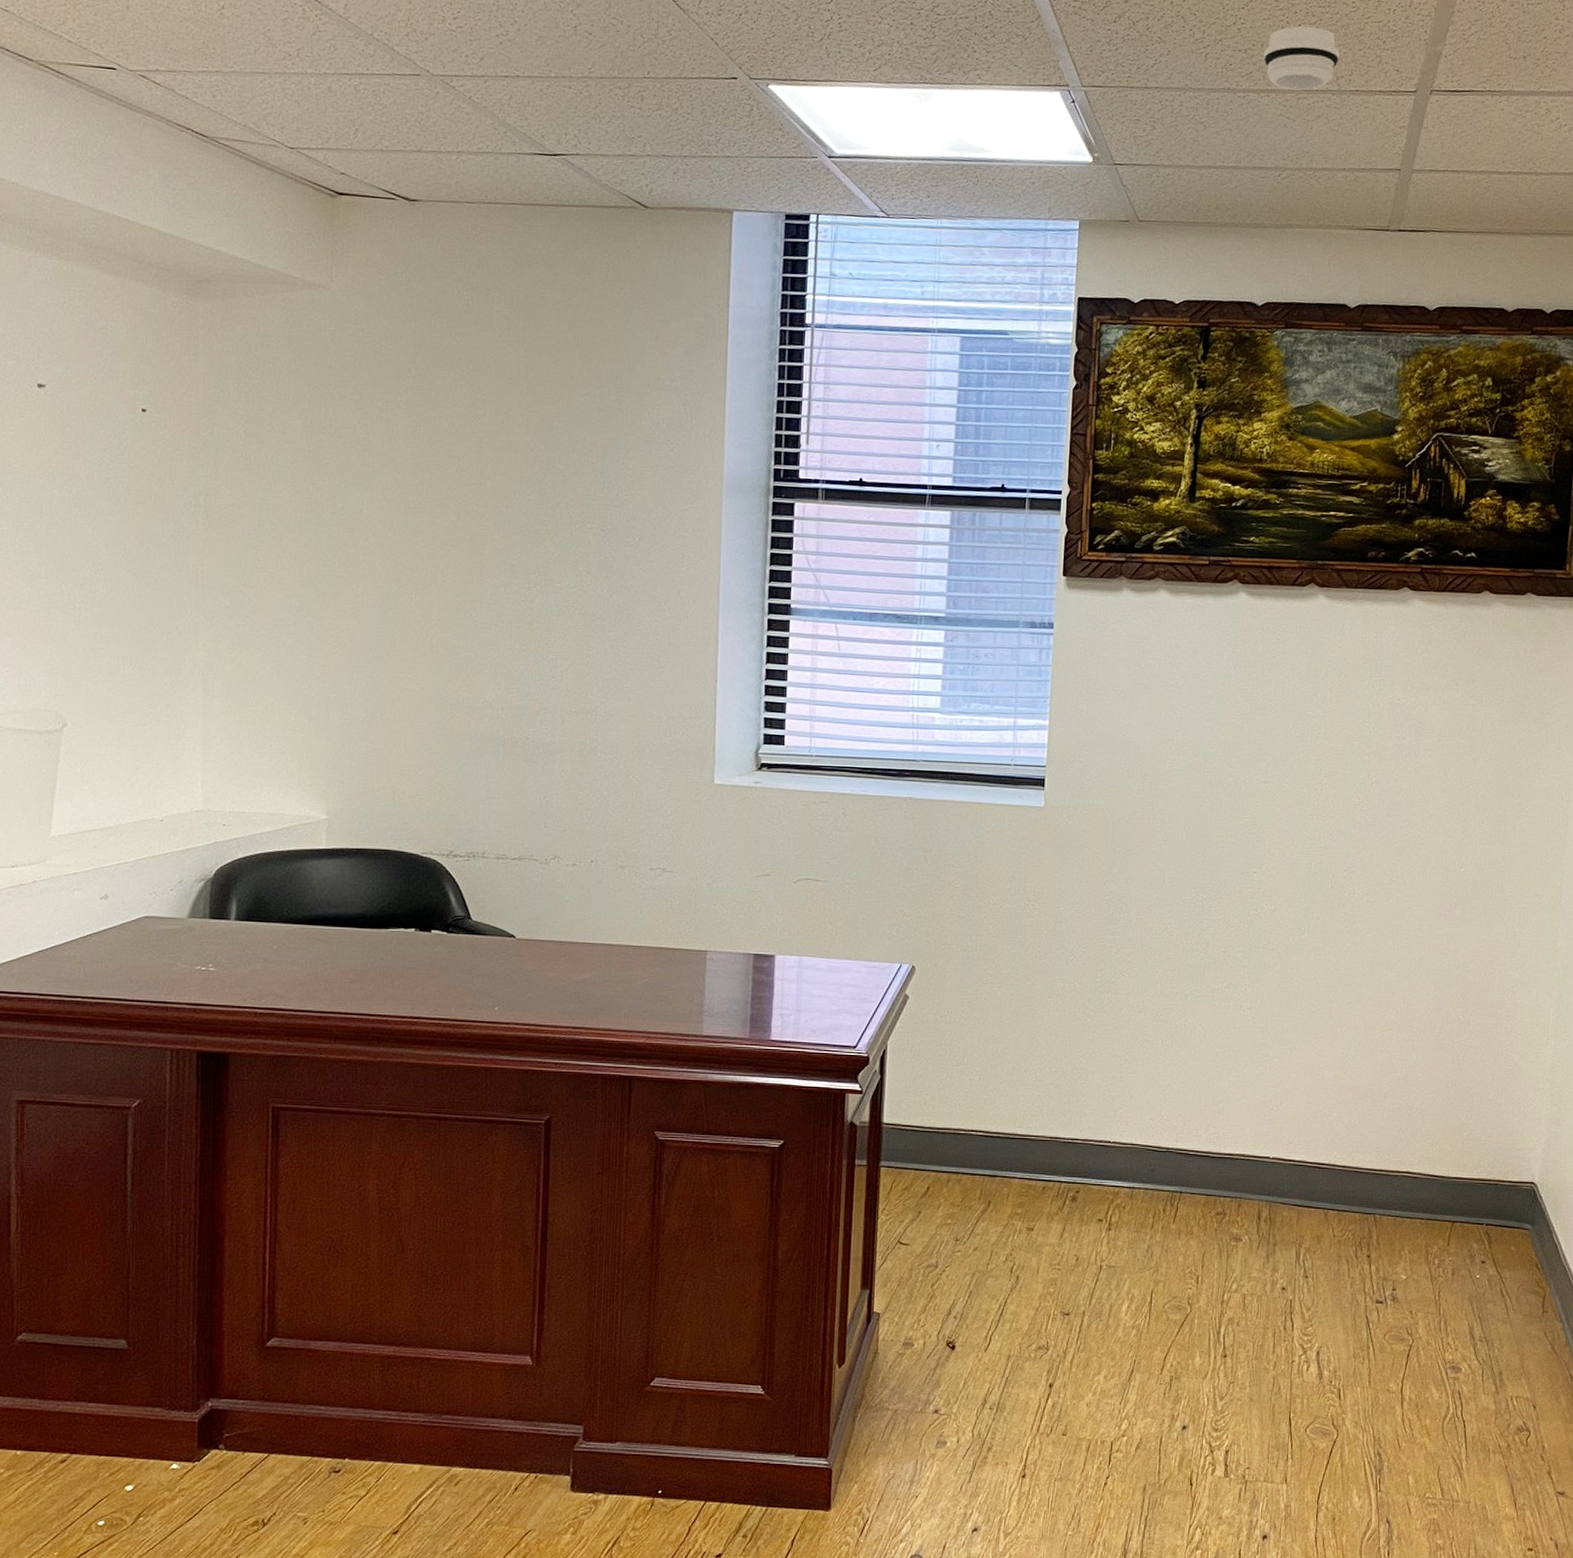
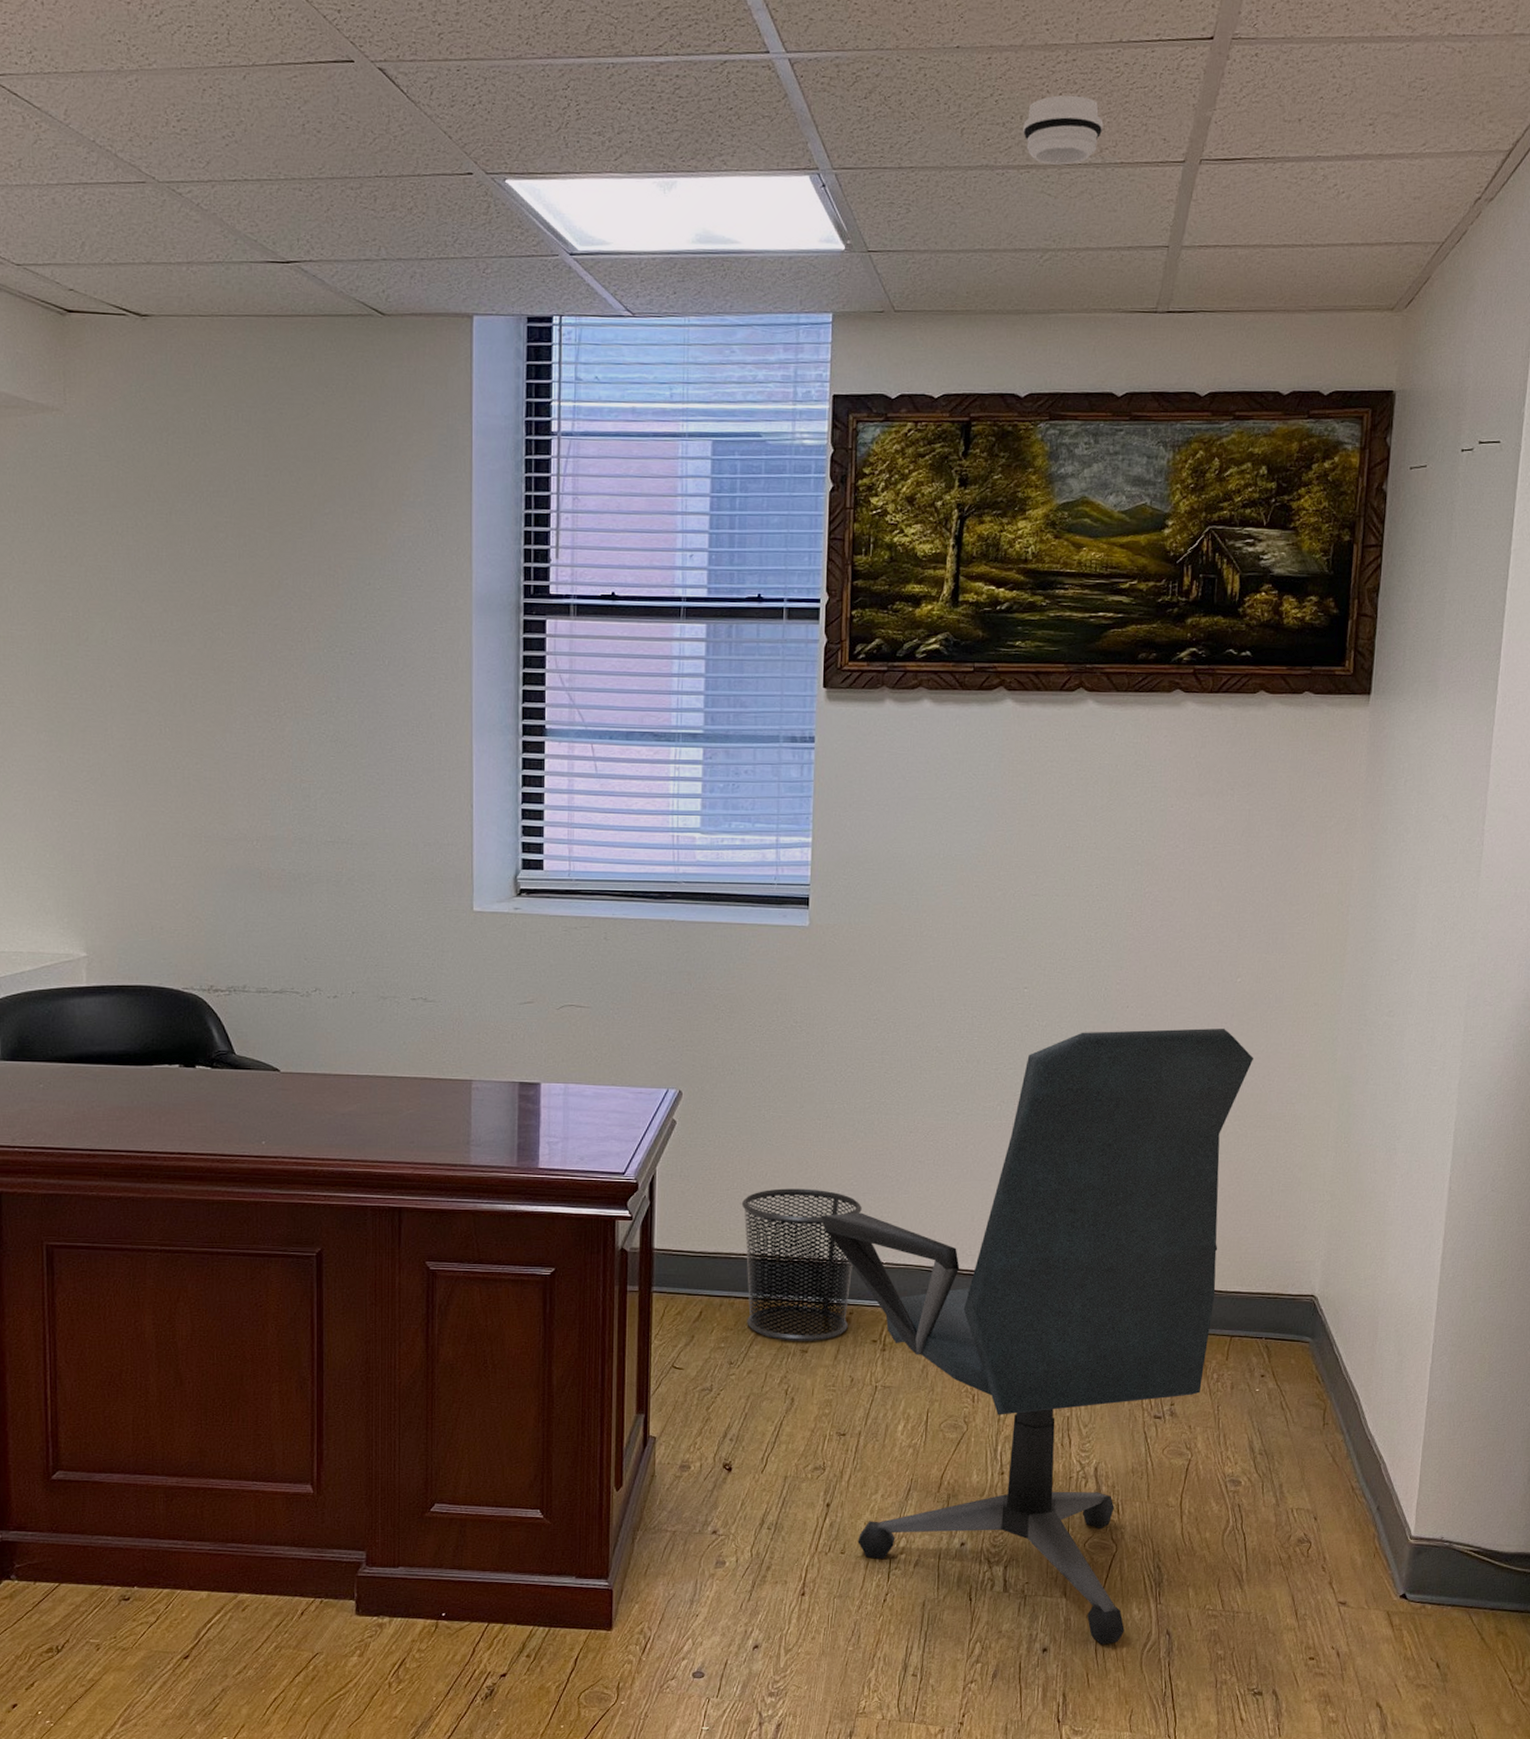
waste bin: none [971,1065,1090,1219] -> present [741,1188,862,1341]
office chair: none [1050,916,1476,1533] -> present [821,1028,1253,1645]

